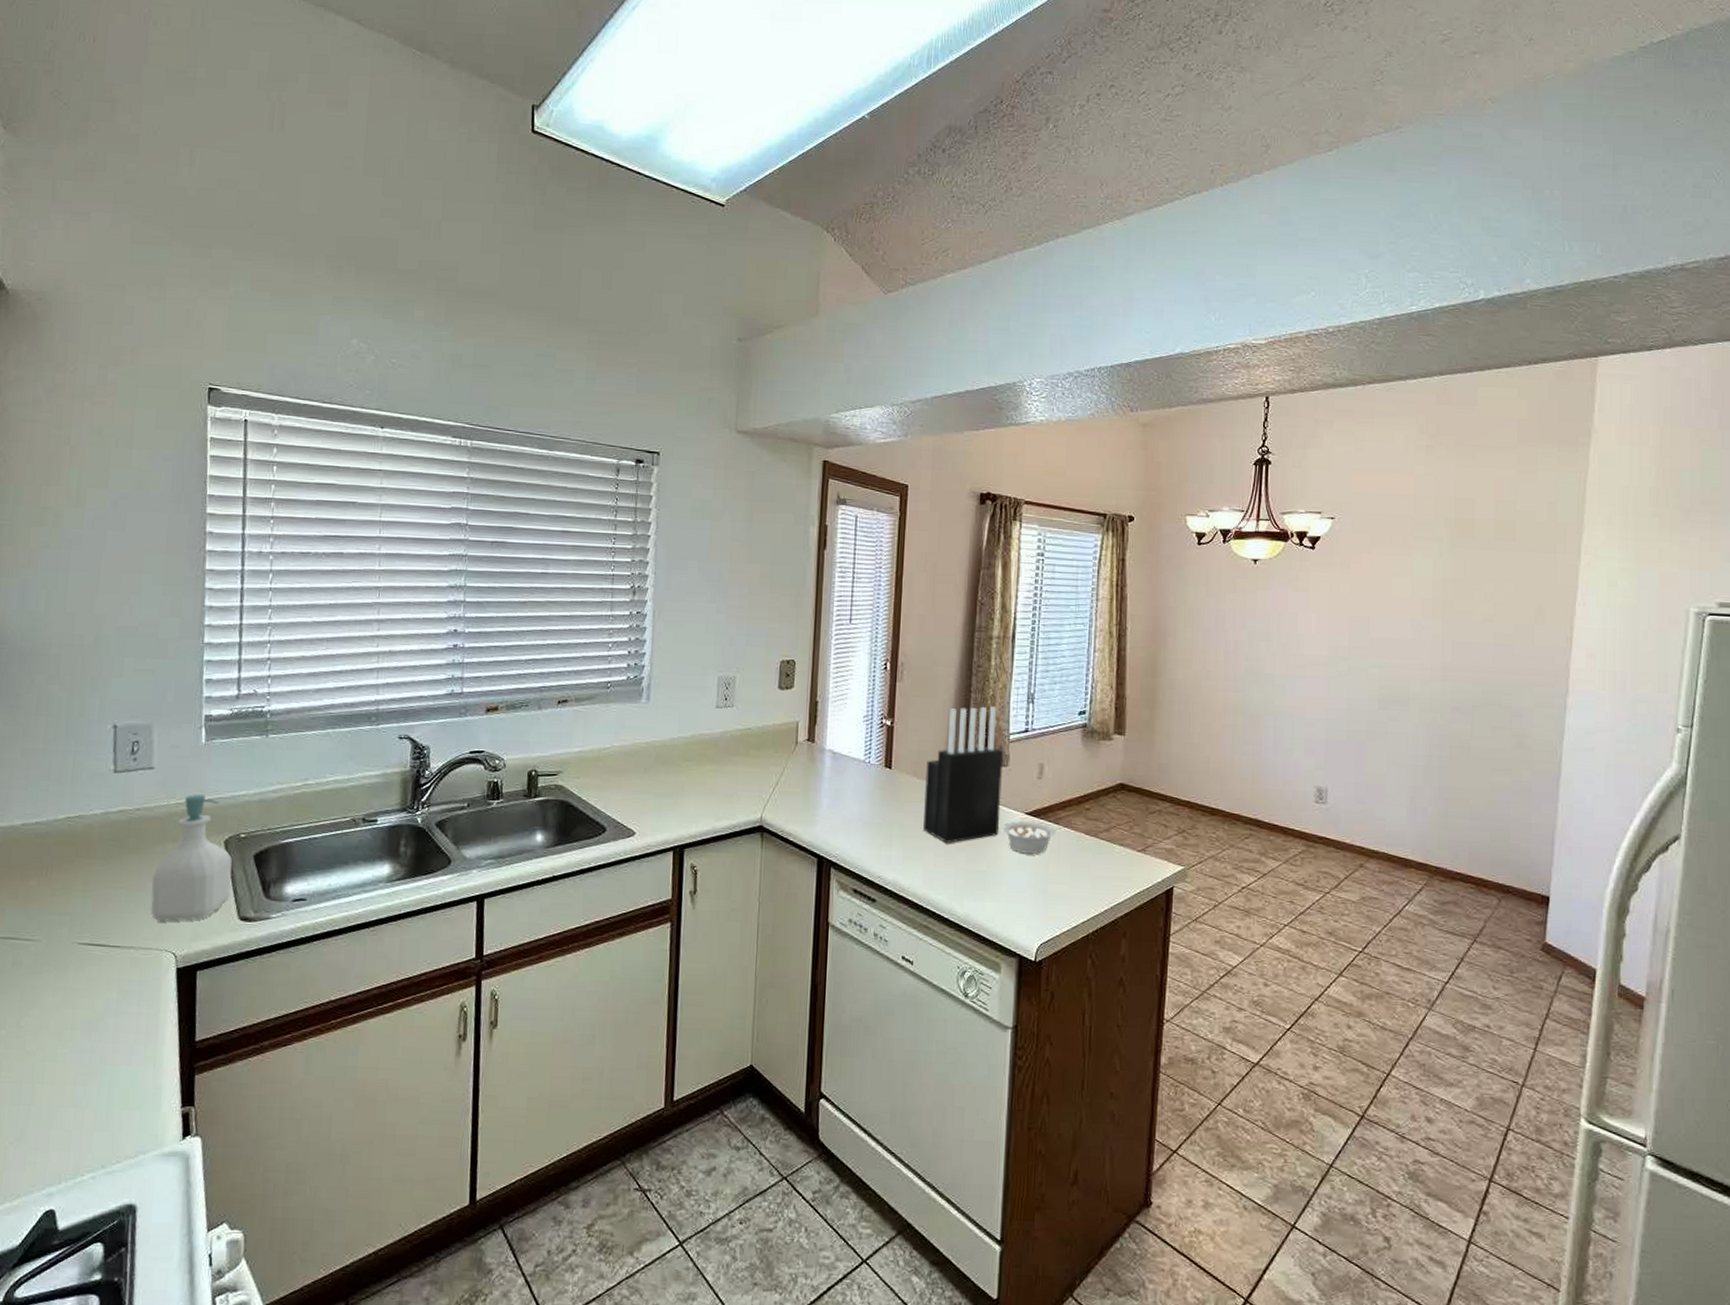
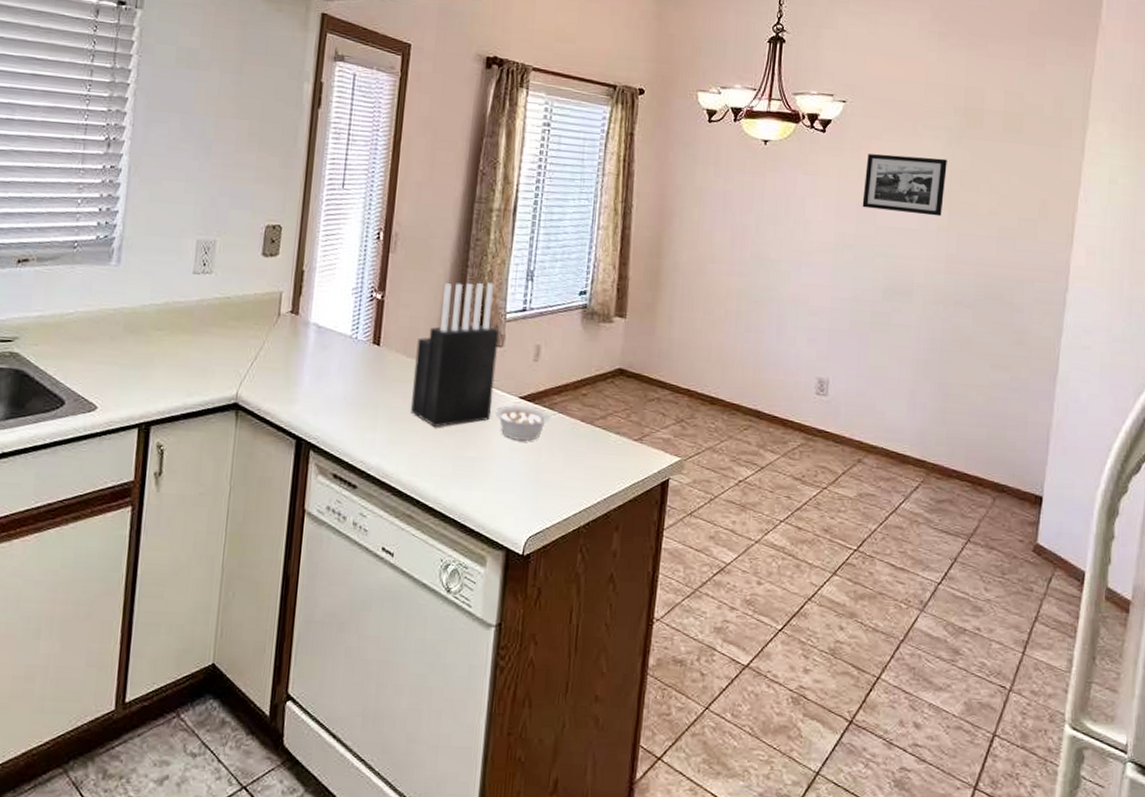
picture frame: none [1354,567,1439,626] -> present [862,154,947,217]

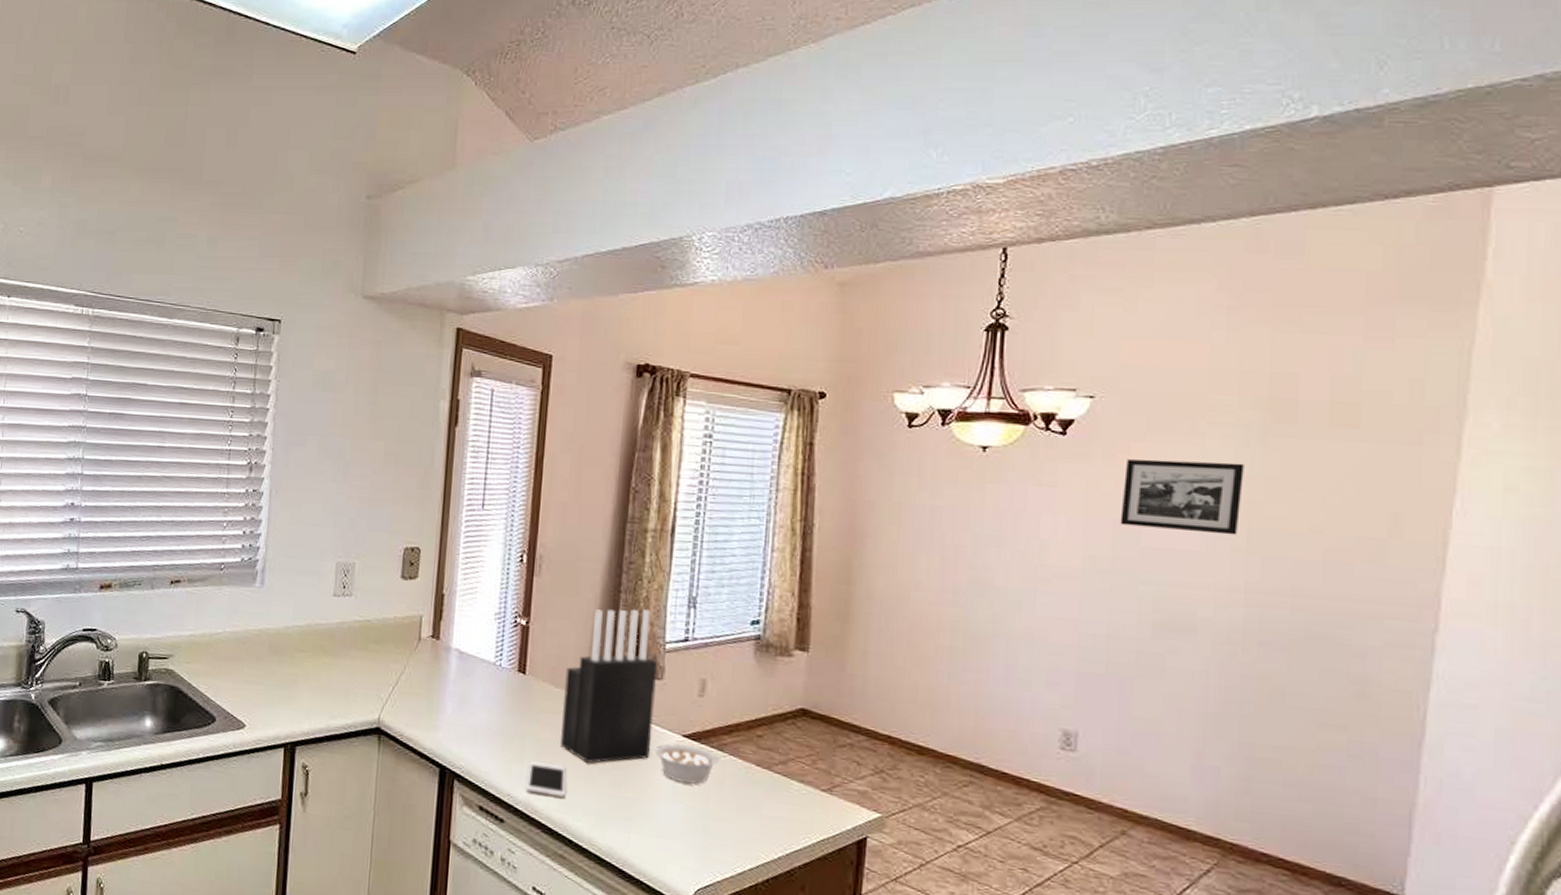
cell phone: none [379,428,416,462] -> present [527,761,567,799]

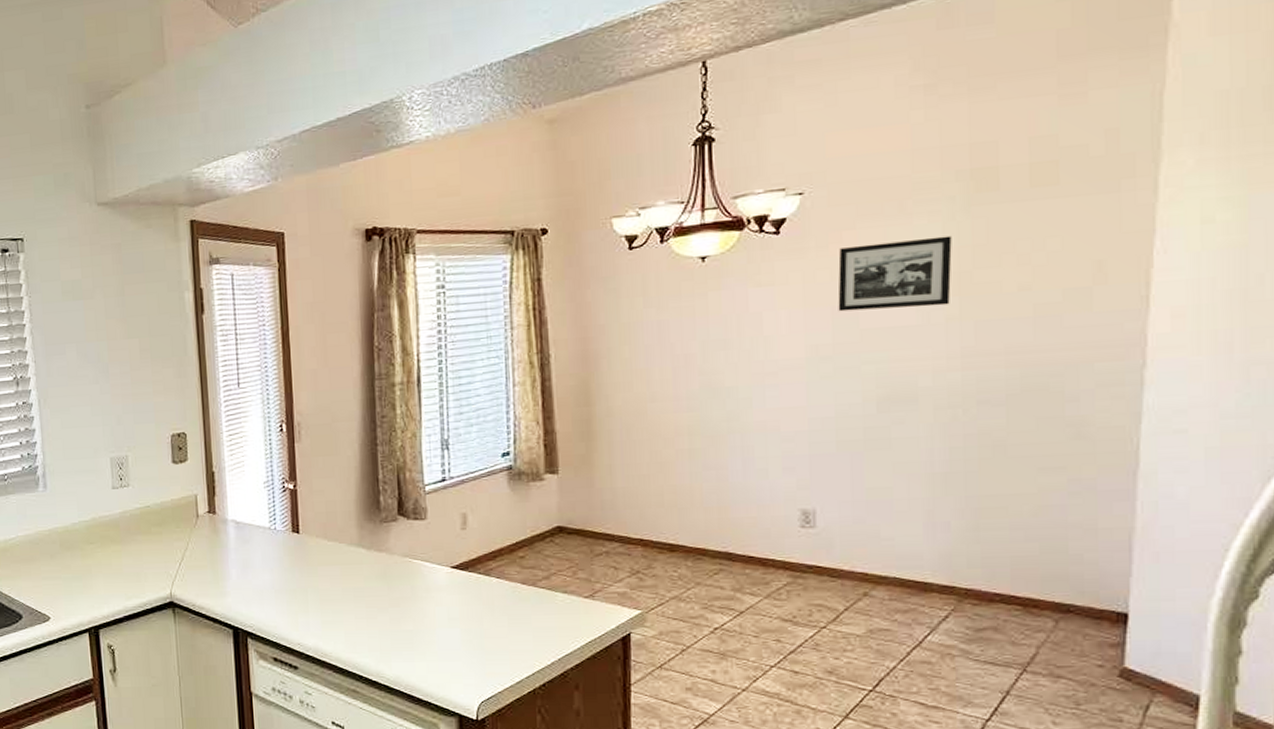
cell phone: present [527,761,567,799] -> none [313,610,350,640]
knife block: present [561,609,657,763] -> none [336,458,423,604]
legume: present [655,744,733,784] -> none [428,575,499,609]

